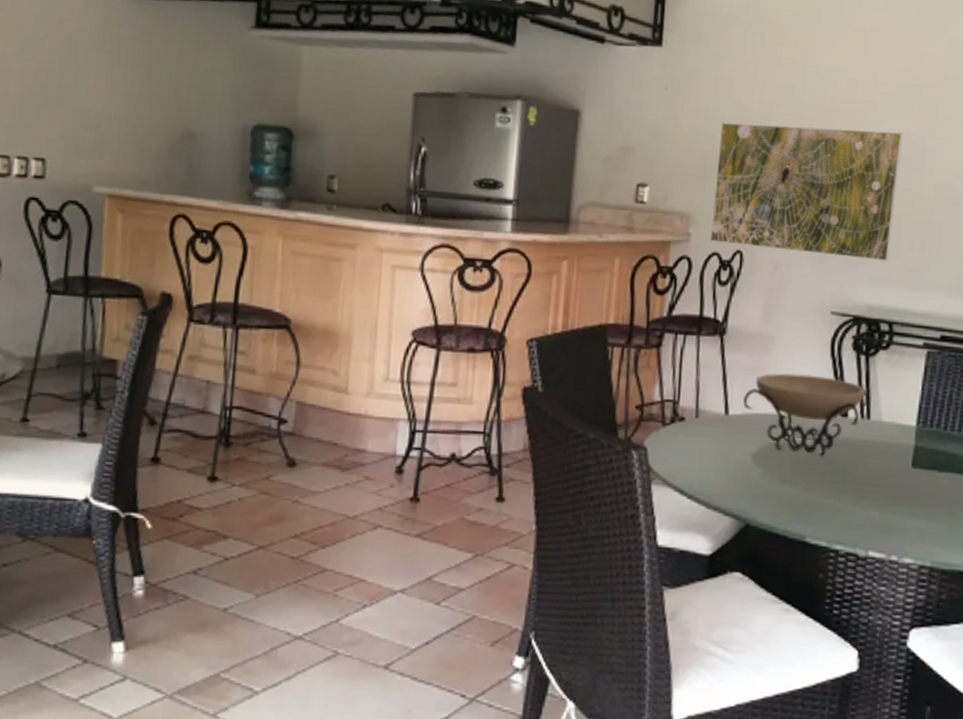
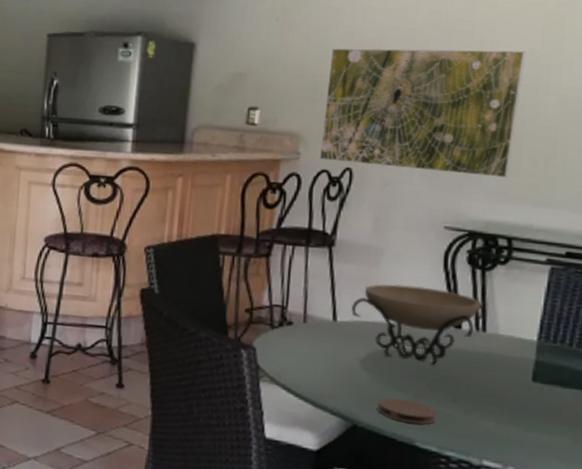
coaster: none [769,493,826,519] -> present [377,397,437,425]

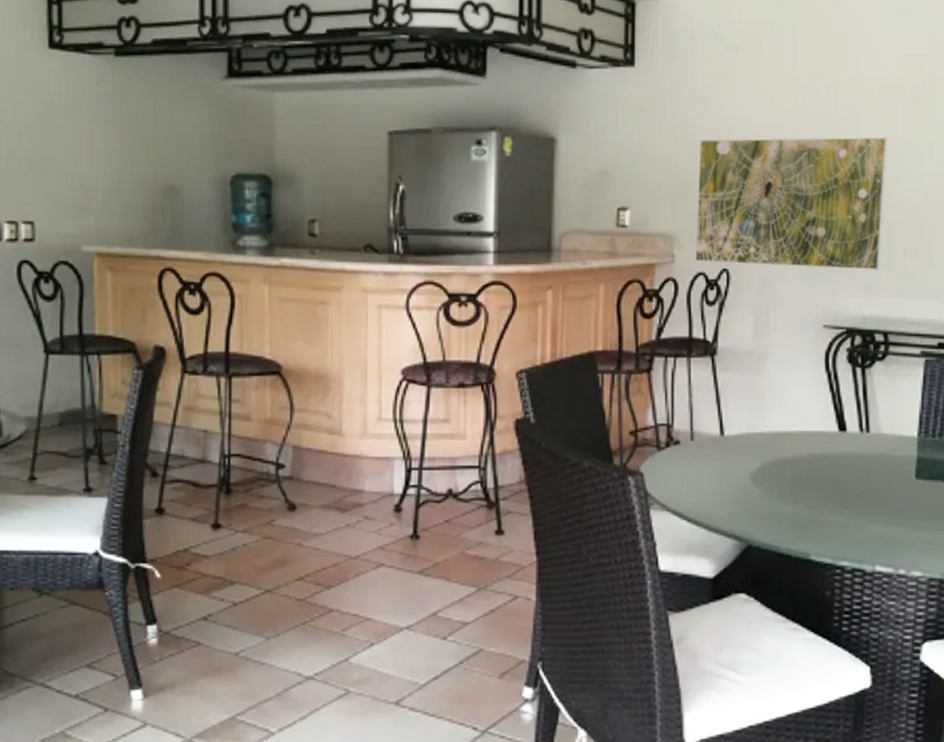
decorative bowl: present [351,284,486,366] -> none [738,391,869,473]
coaster: present [377,397,437,425] -> none [770,511,828,537]

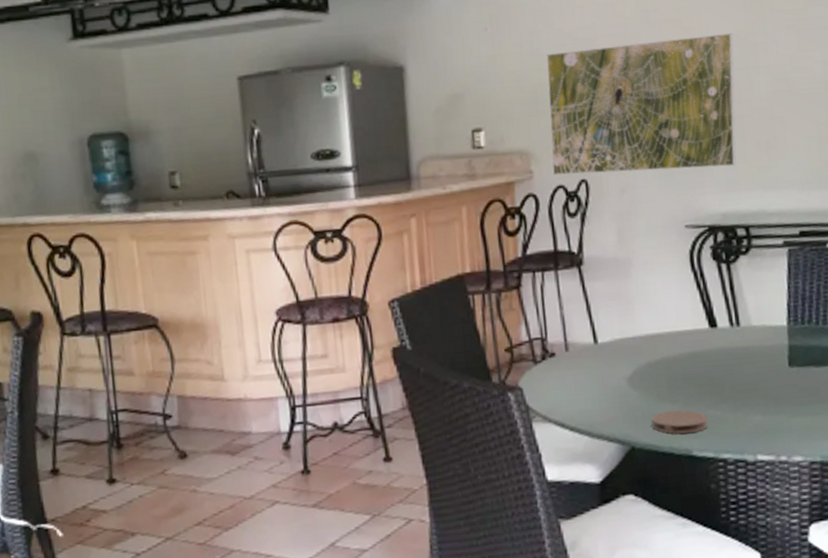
coaster: none [770,511,828,537] -> present [651,409,708,434]

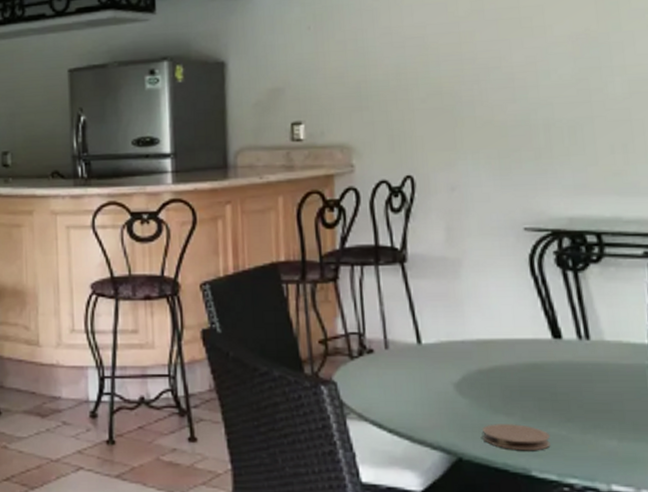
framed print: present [546,32,736,176] -> none [371,31,586,171]

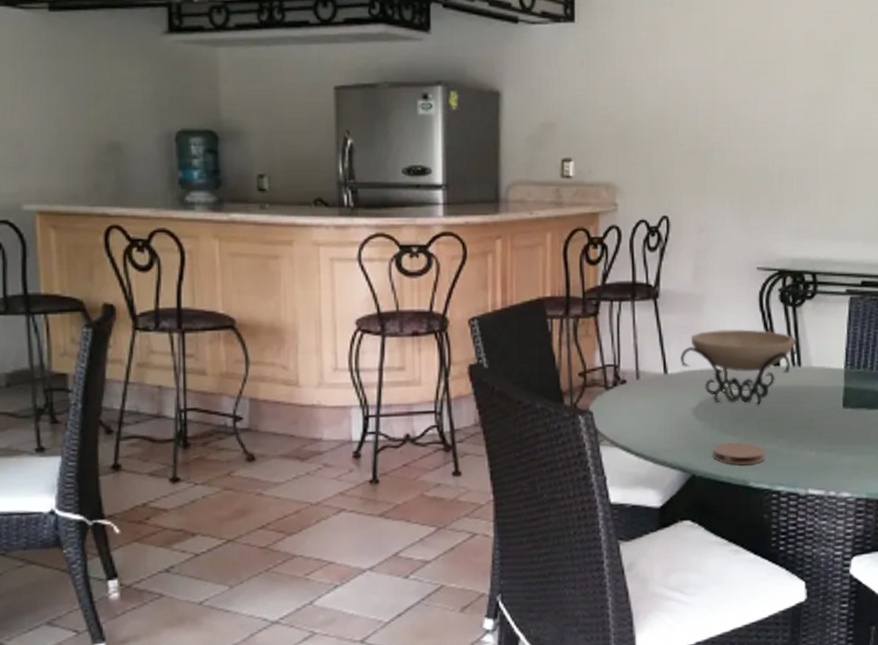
decorative bowl: none [436,296,587,383] -> present [680,329,800,406]

